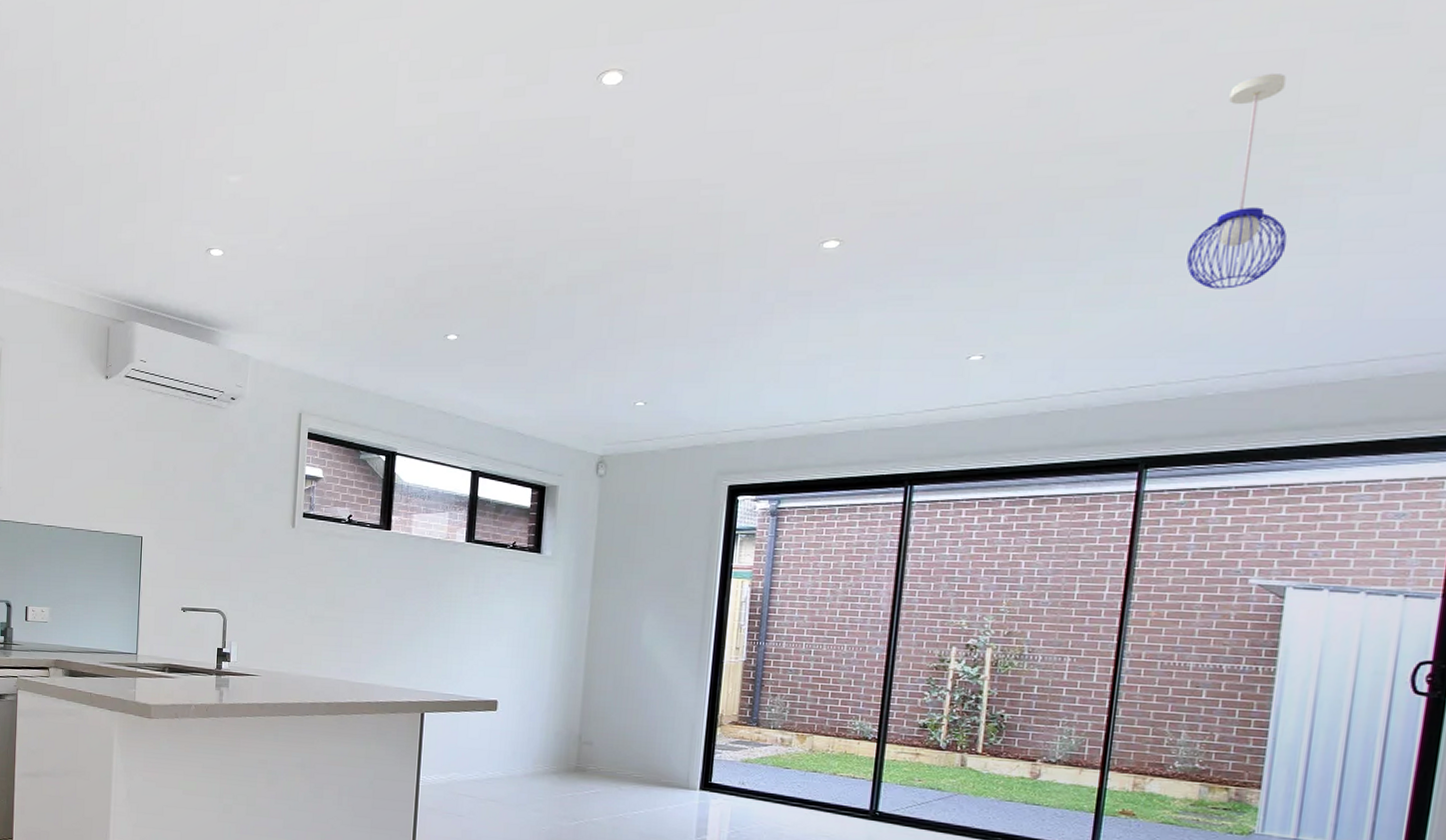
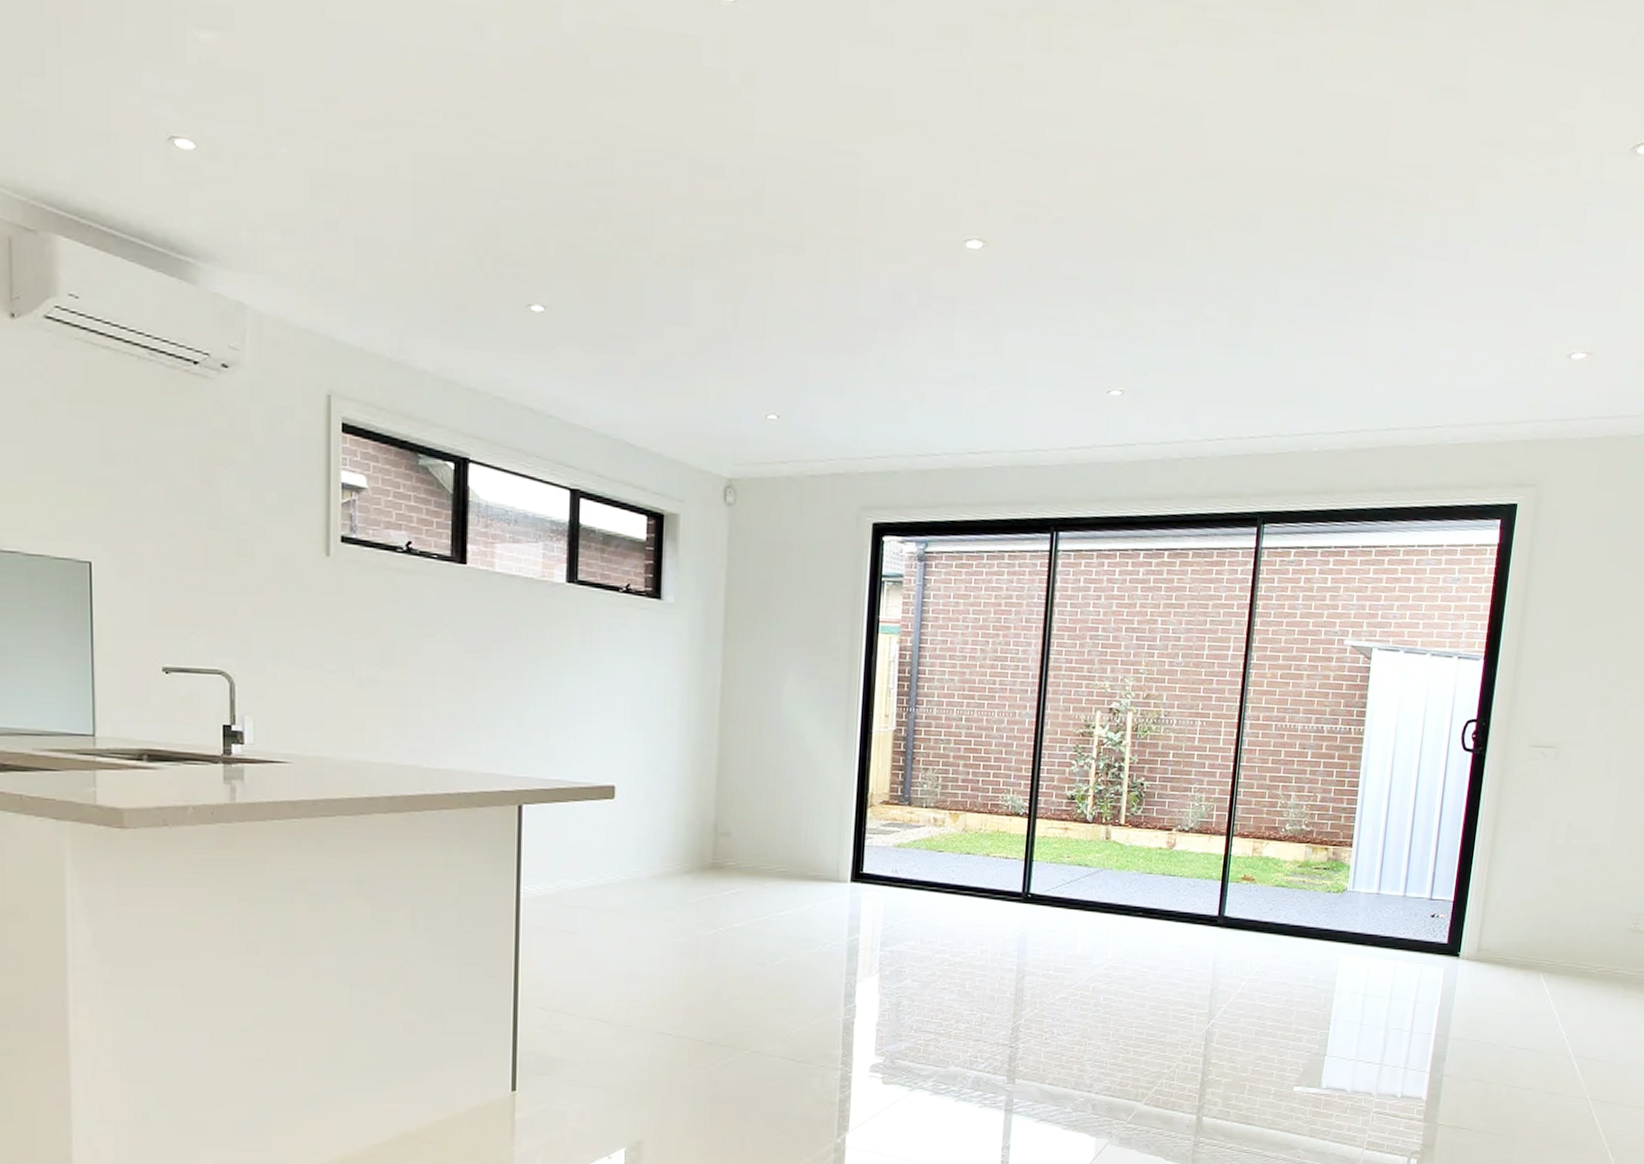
pendant light: present [1187,73,1288,289] -> none [1297,120,1377,342]

